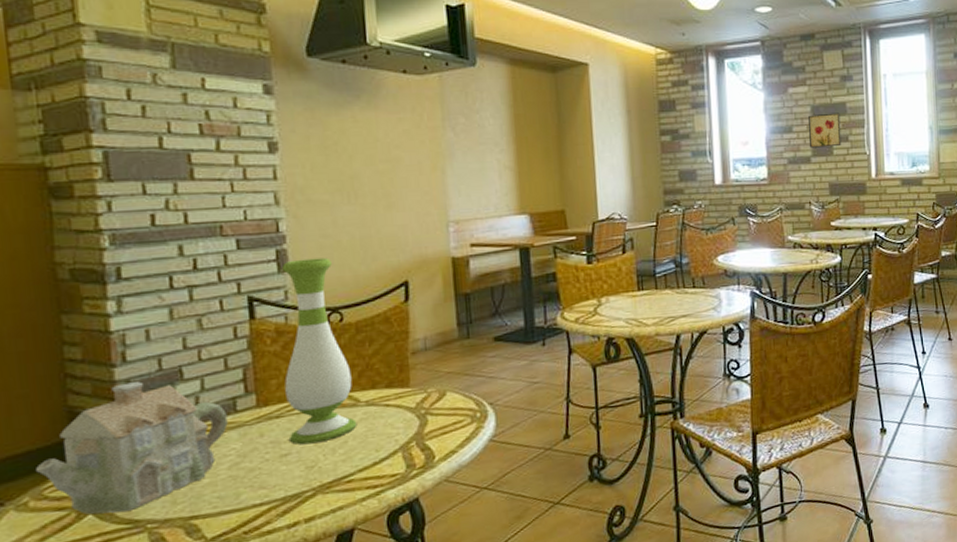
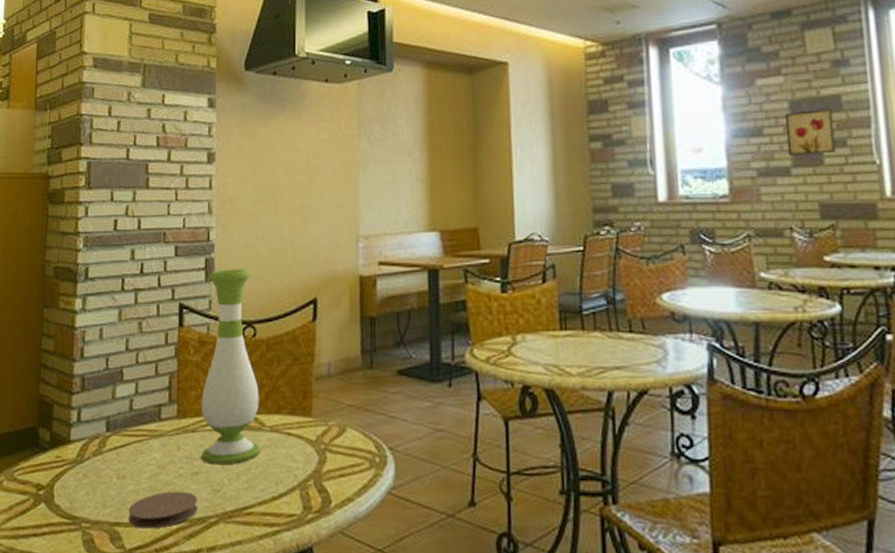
teapot: present [36,382,228,514] -> none [12,378,153,505]
coaster: none [205,473,291,517] -> present [128,491,198,529]

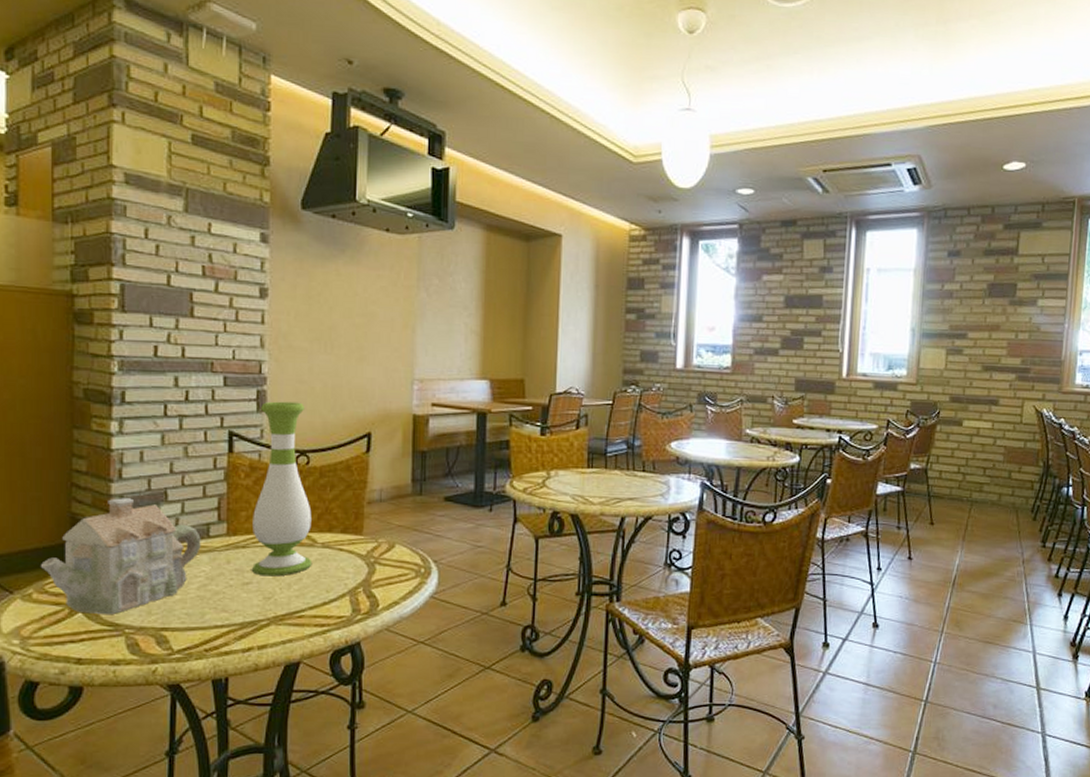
teapot: none [12,378,153,505] -> present [41,498,201,614]
coaster: present [128,491,198,529] -> none [175,599,249,632]
wall art: present [785,108,837,156] -> none [779,305,815,341]

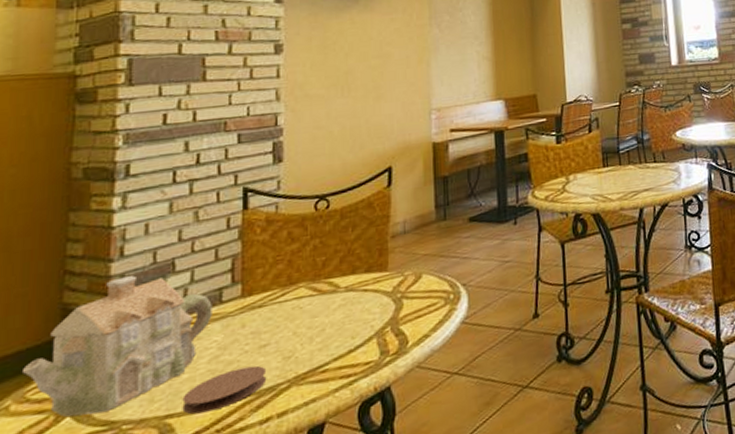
coaster: none [175,599,249,632] -> present [182,365,267,414]
vase: present [251,401,312,577] -> none [269,147,336,335]

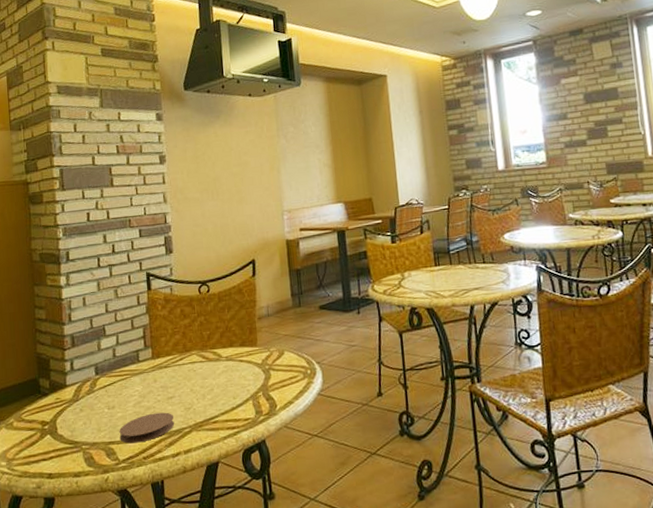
teapot: present [23,276,212,417] -> none [18,336,134,435]

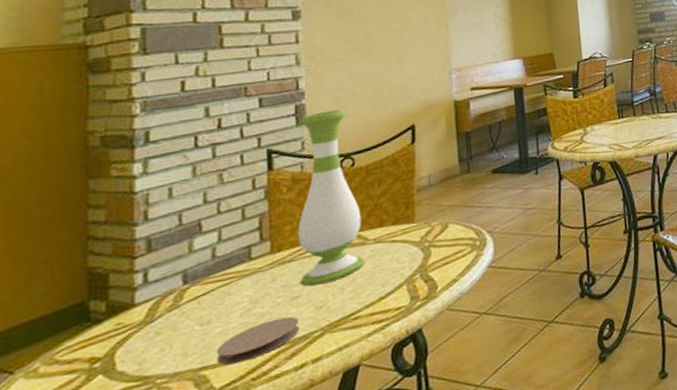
vase: none [169,242,220,390] -> present [298,109,365,287]

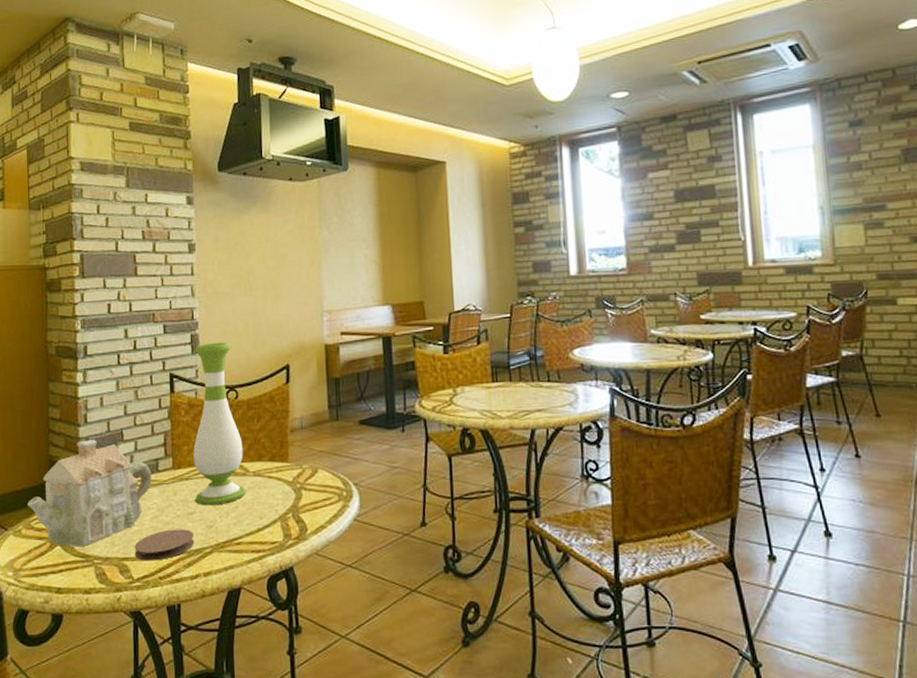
teapot: none [50,238,242,375] -> present [28,440,152,546]

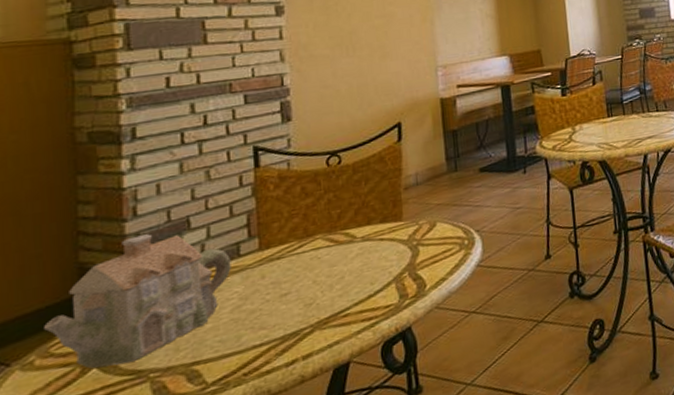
coaster: present [134,529,195,561] -> none [207,313,290,361]
vase: present [193,342,246,506] -> none [286,106,354,284]

